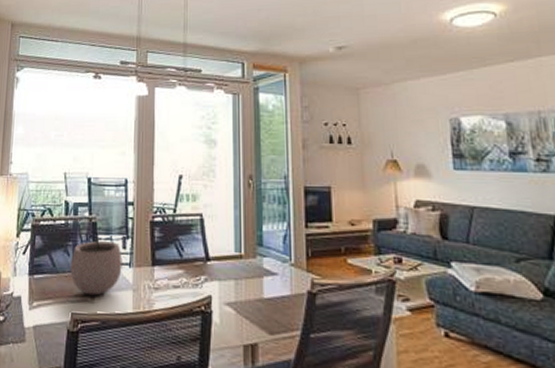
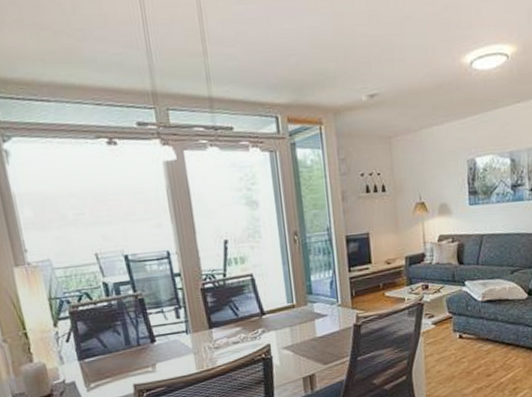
plant pot: present [70,227,123,296] -> none [122,302,180,367]

